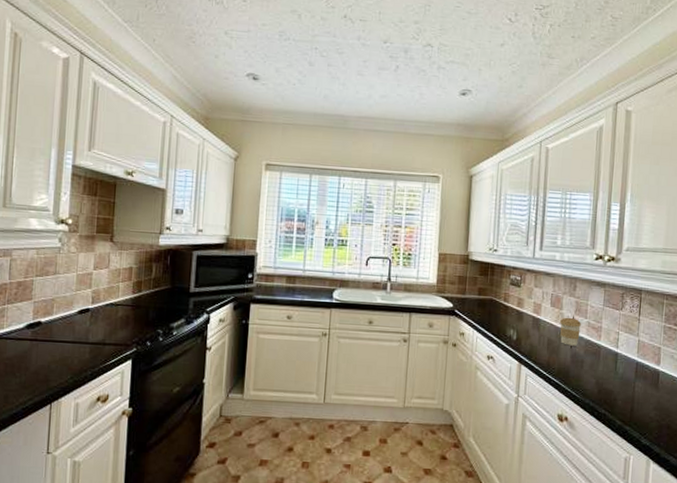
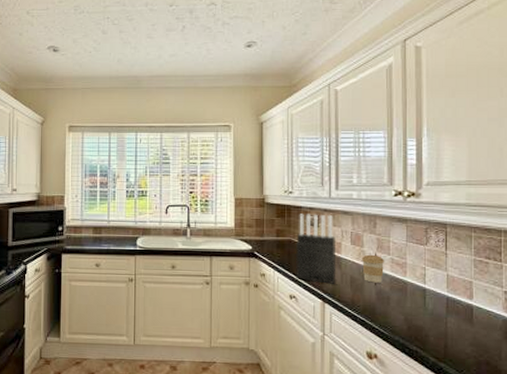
knife block: none [495,273,537,346] -> present [295,214,337,284]

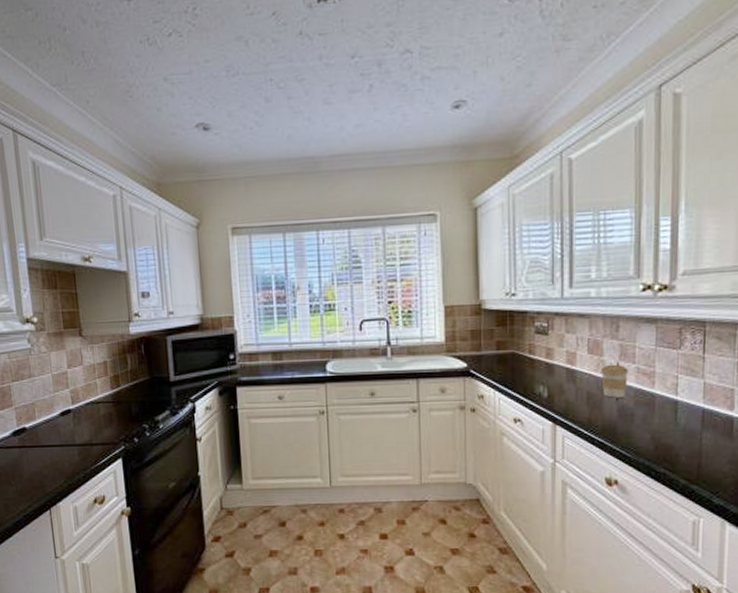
knife block: present [295,214,337,284] -> none [519,319,570,402]

